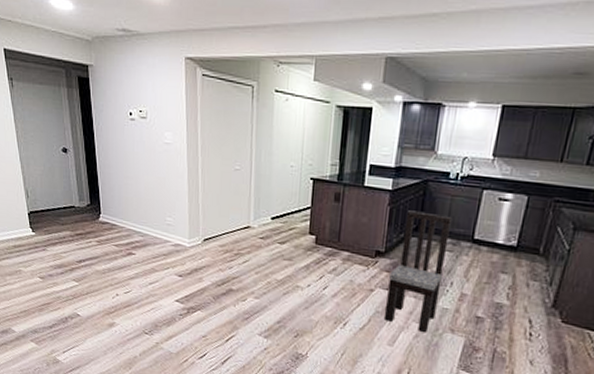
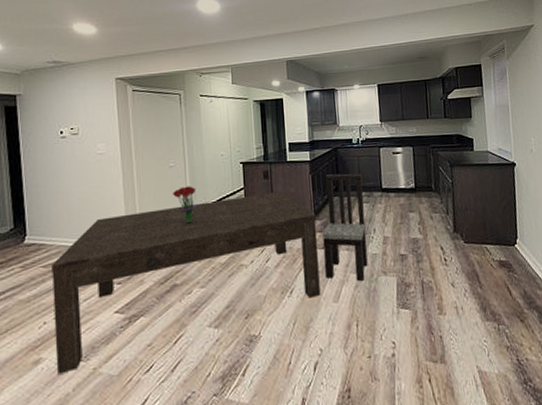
dining table: none [121,210,386,340] -> present [50,191,321,374]
bouquet: none [236,193,260,233] -> present [173,186,197,224]

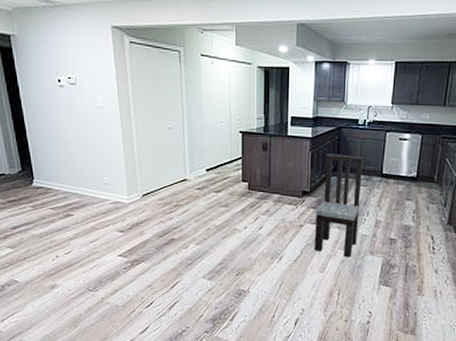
dining table: present [50,191,321,374] -> none [58,164,311,299]
bouquet: present [173,186,197,224] -> none [171,149,195,186]

